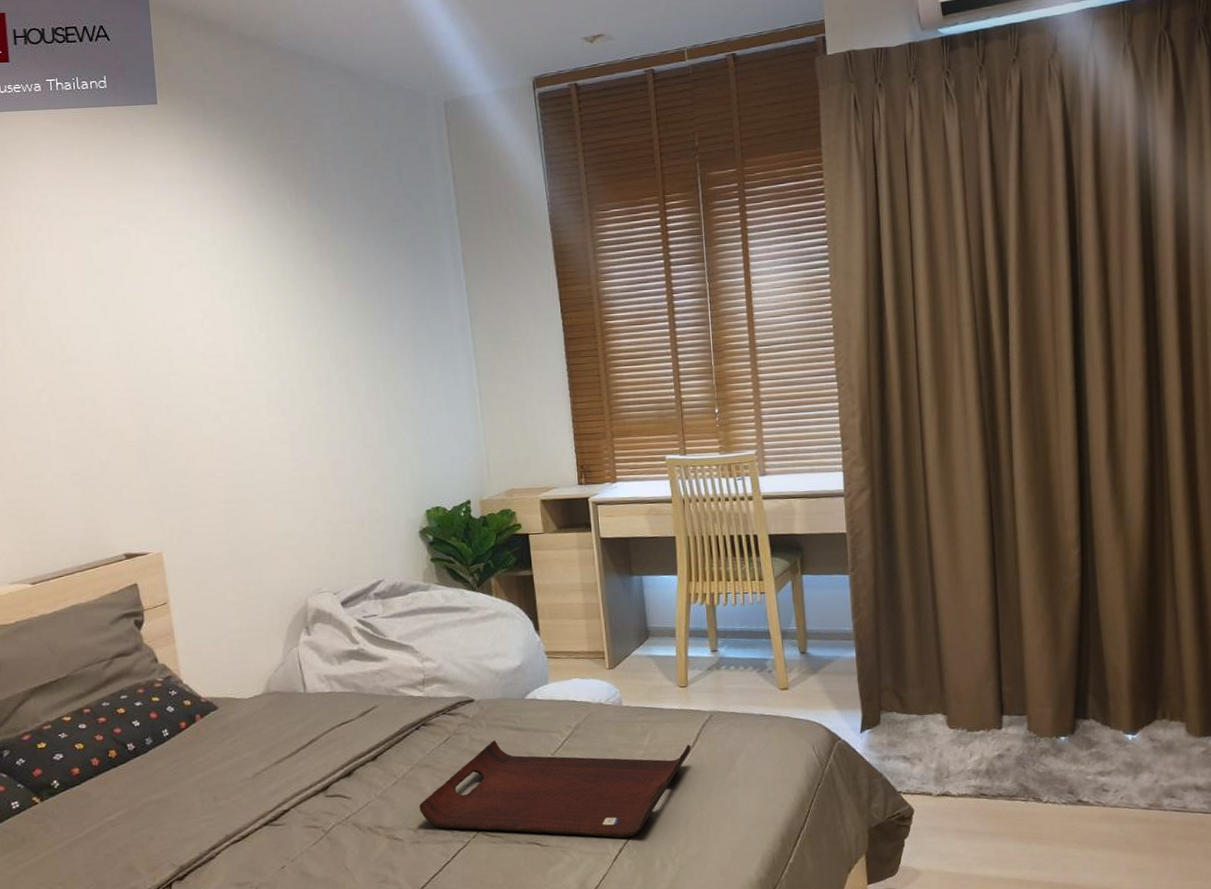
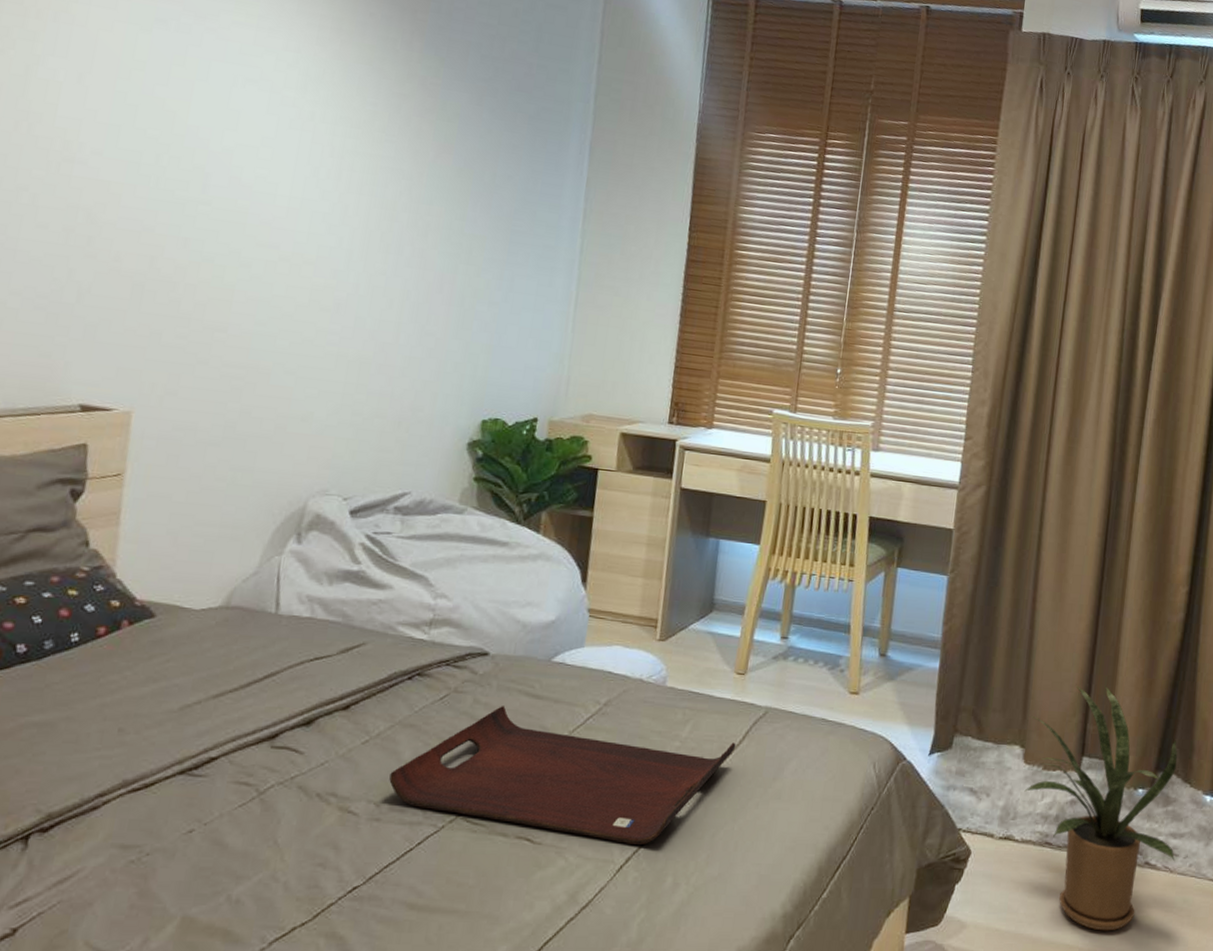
house plant: none [947,650,1106,864] -> present [1024,684,1178,931]

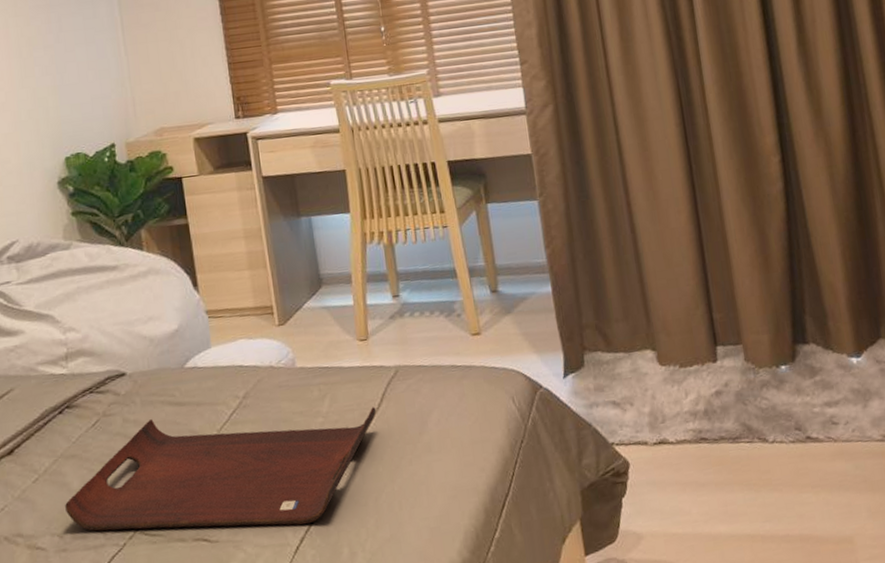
house plant: present [1024,684,1178,931] -> none [654,272,837,515]

